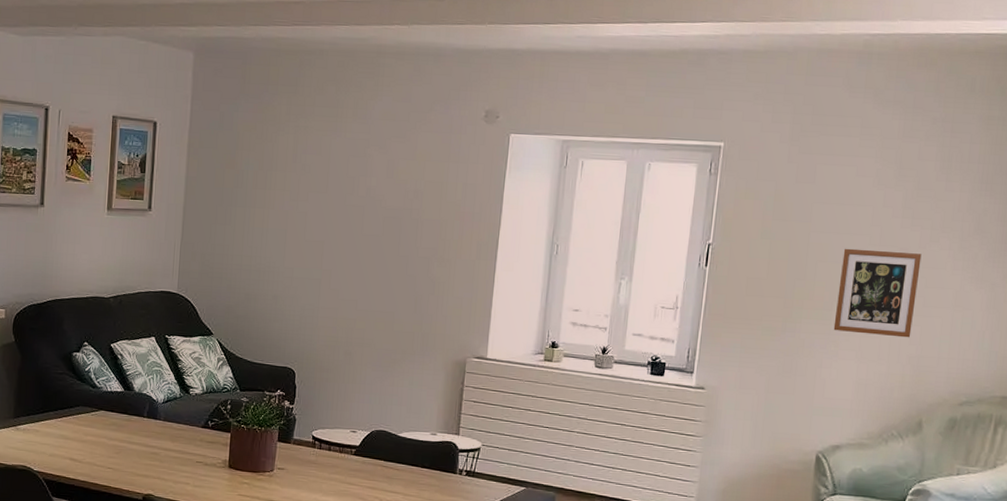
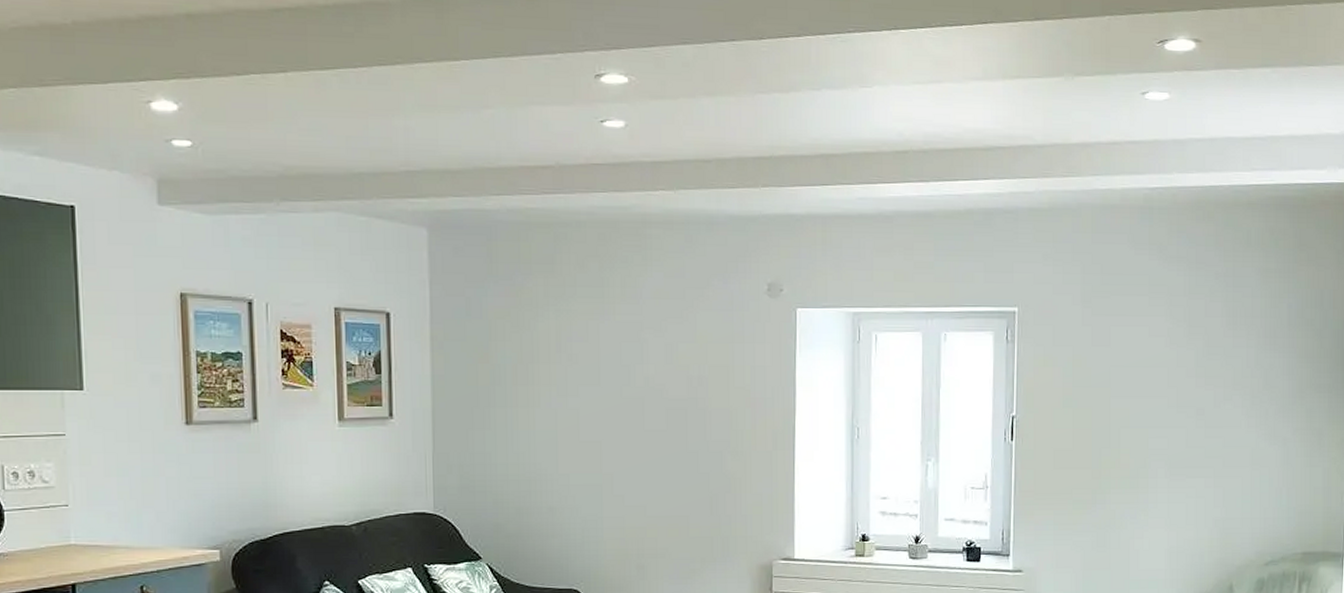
picture frame: present [833,248,922,338] -> none [1141,412,1217,501]

